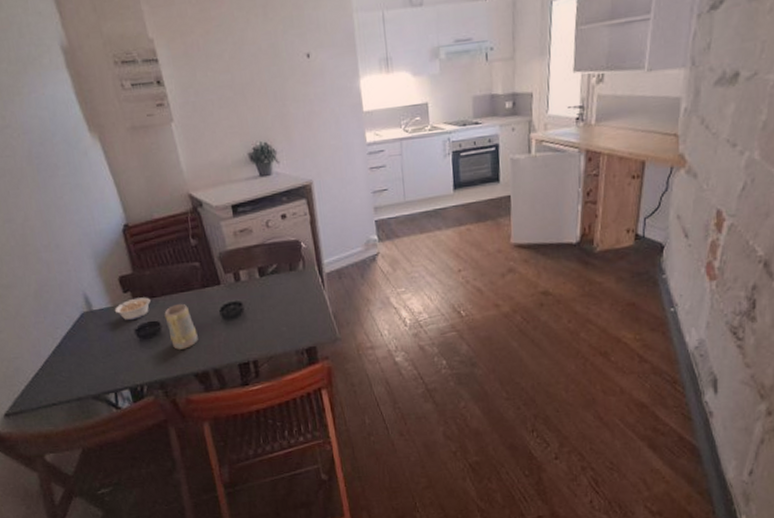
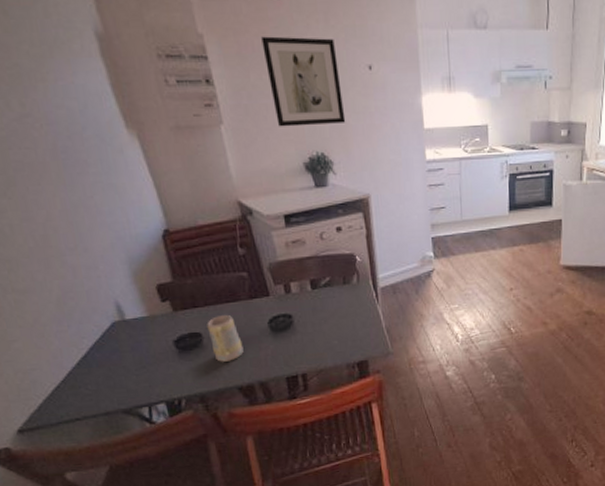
legume: present [114,297,151,321] -> none [150,307,192,332]
wall art: none [205,31,287,121] -> present [261,36,346,127]

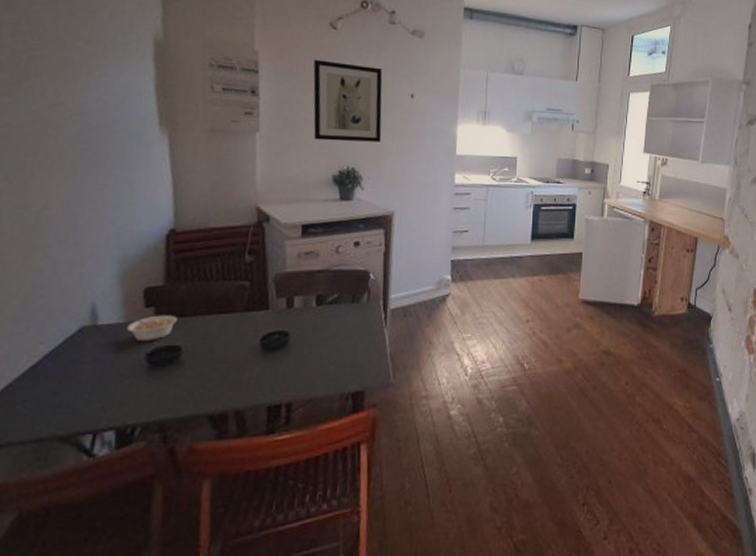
legume: none [150,307,192,332] -> present [126,315,177,342]
mug: present [206,314,244,362] -> none [189,327,226,383]

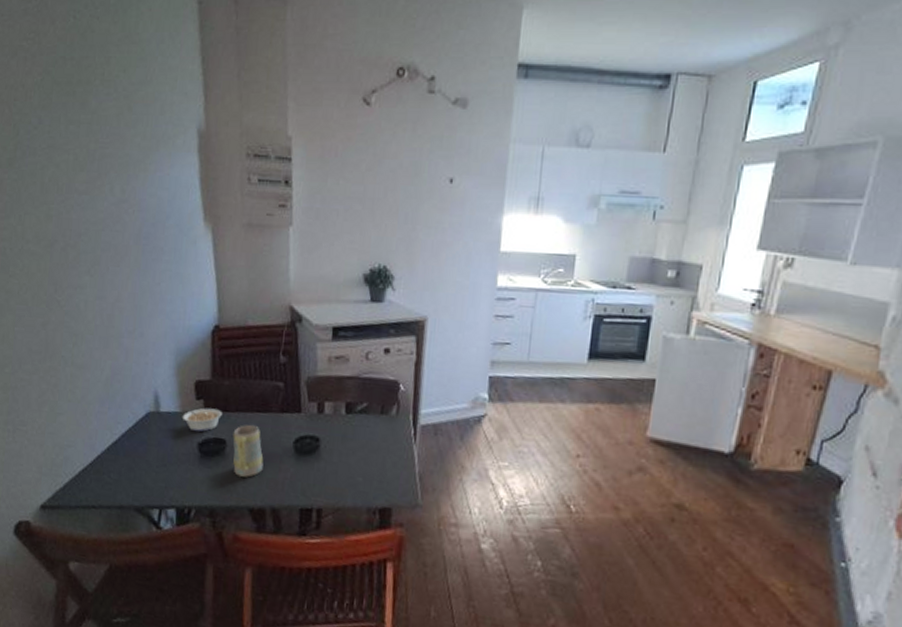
mug: none [189,327,226,383] -> present [233,424,264,478]
wall art: present [313,59,383,142] -> none [345,142,419,237]

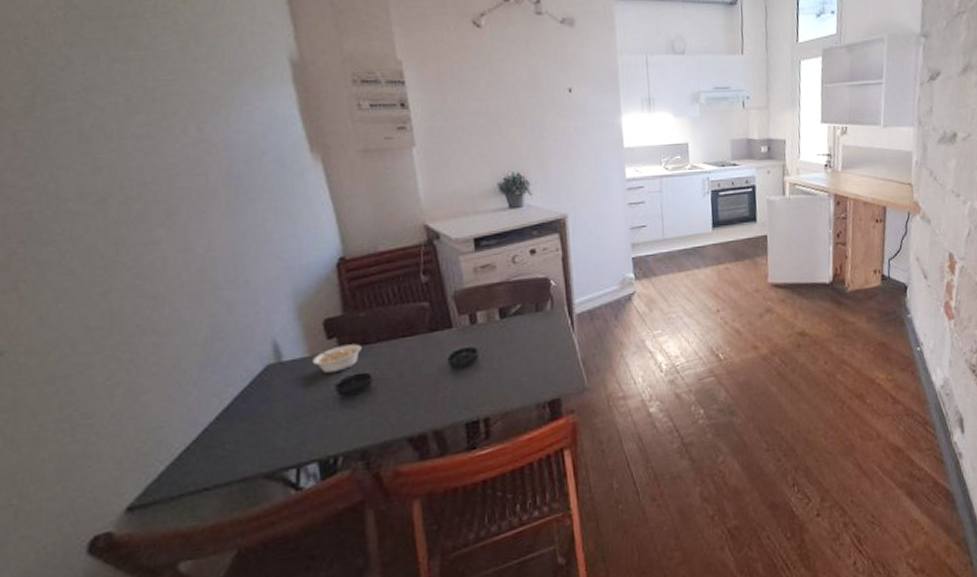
mug: present [233,424,264,478] -> none [377,351,418,408]

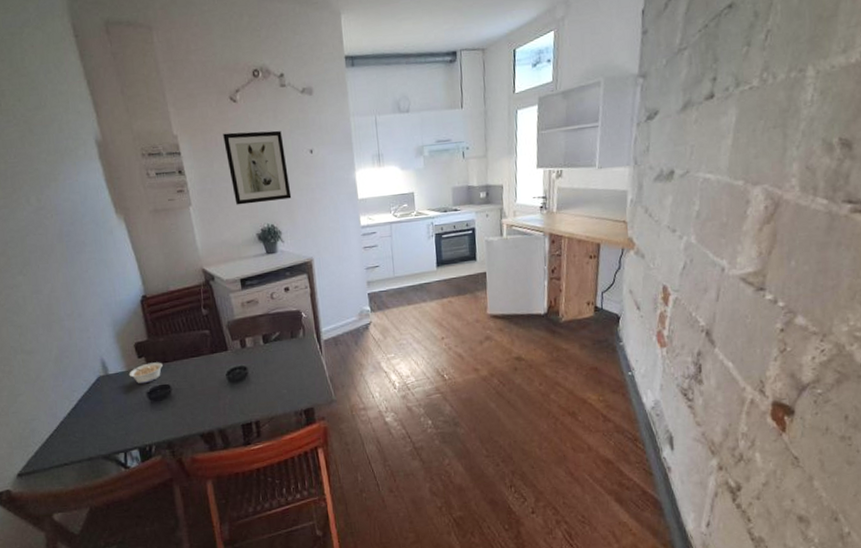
wall art: none [461,62,544,149] -> present [223,130,292,205]

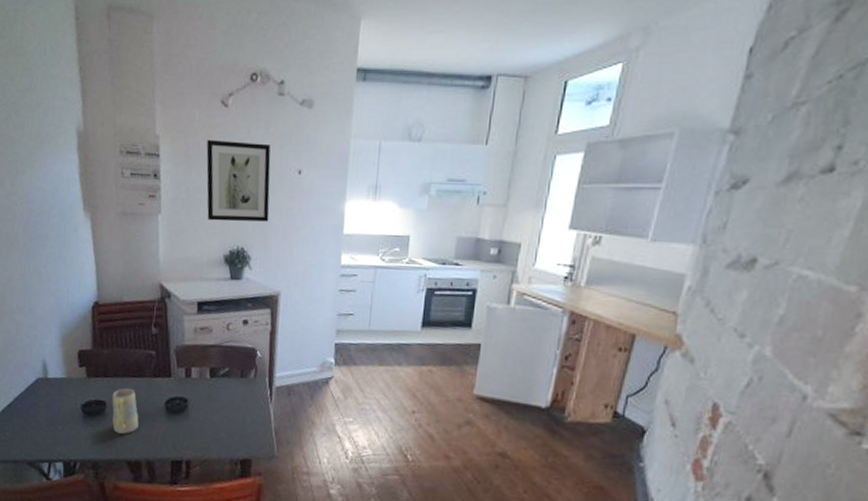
legume: present [128,362,163,384] -> none [67,373,102,395]
mug: none [175,368,205,411] -> present [112,388,139,434]

